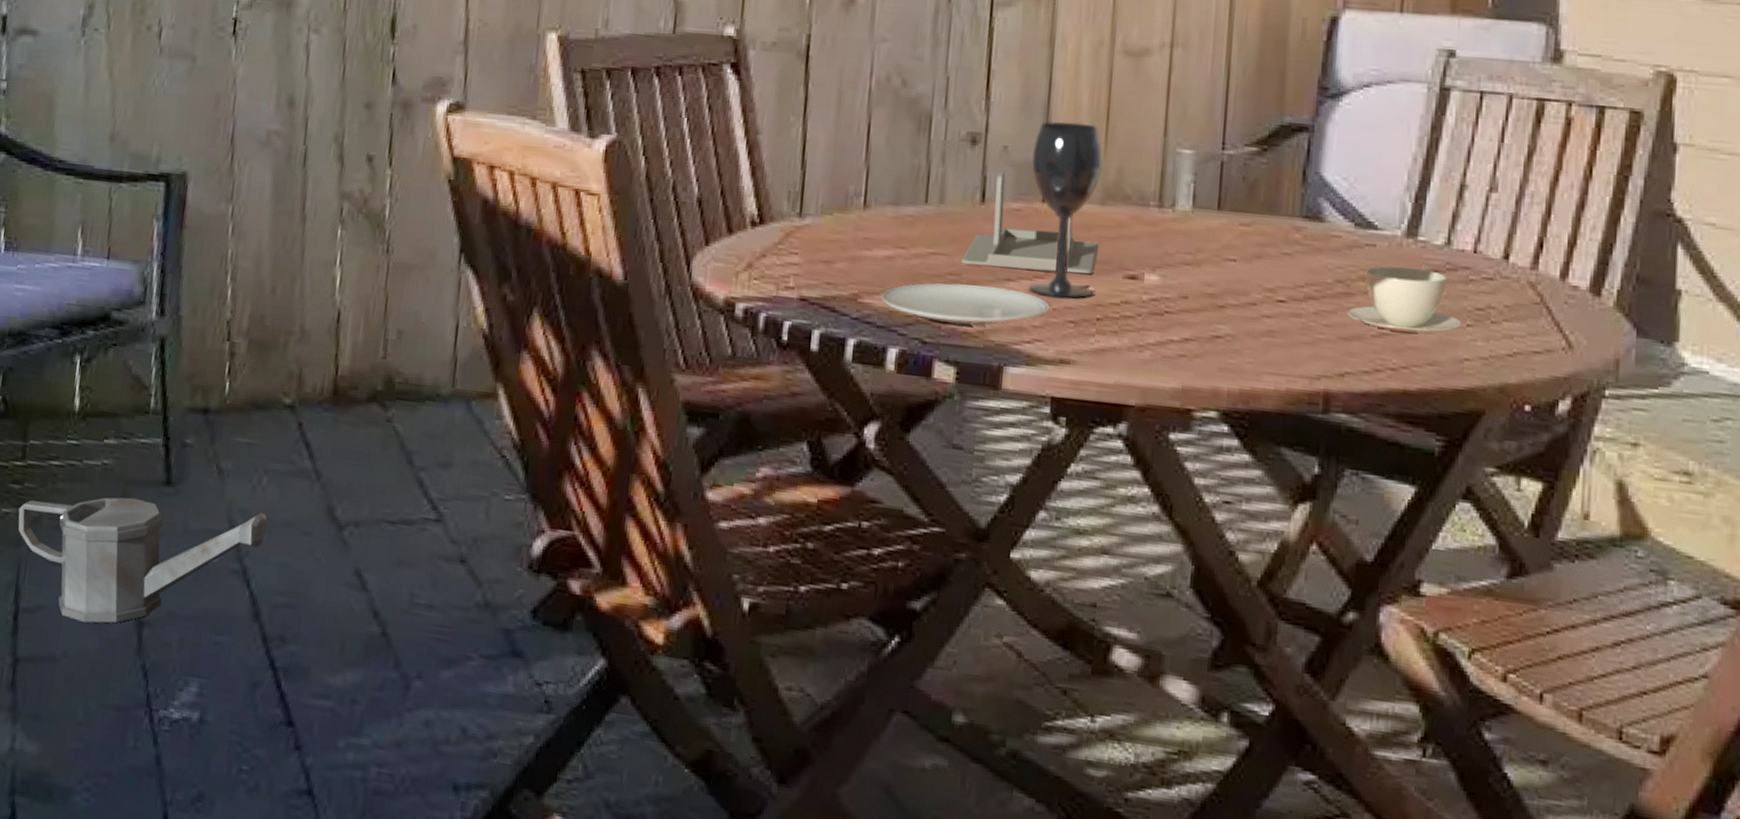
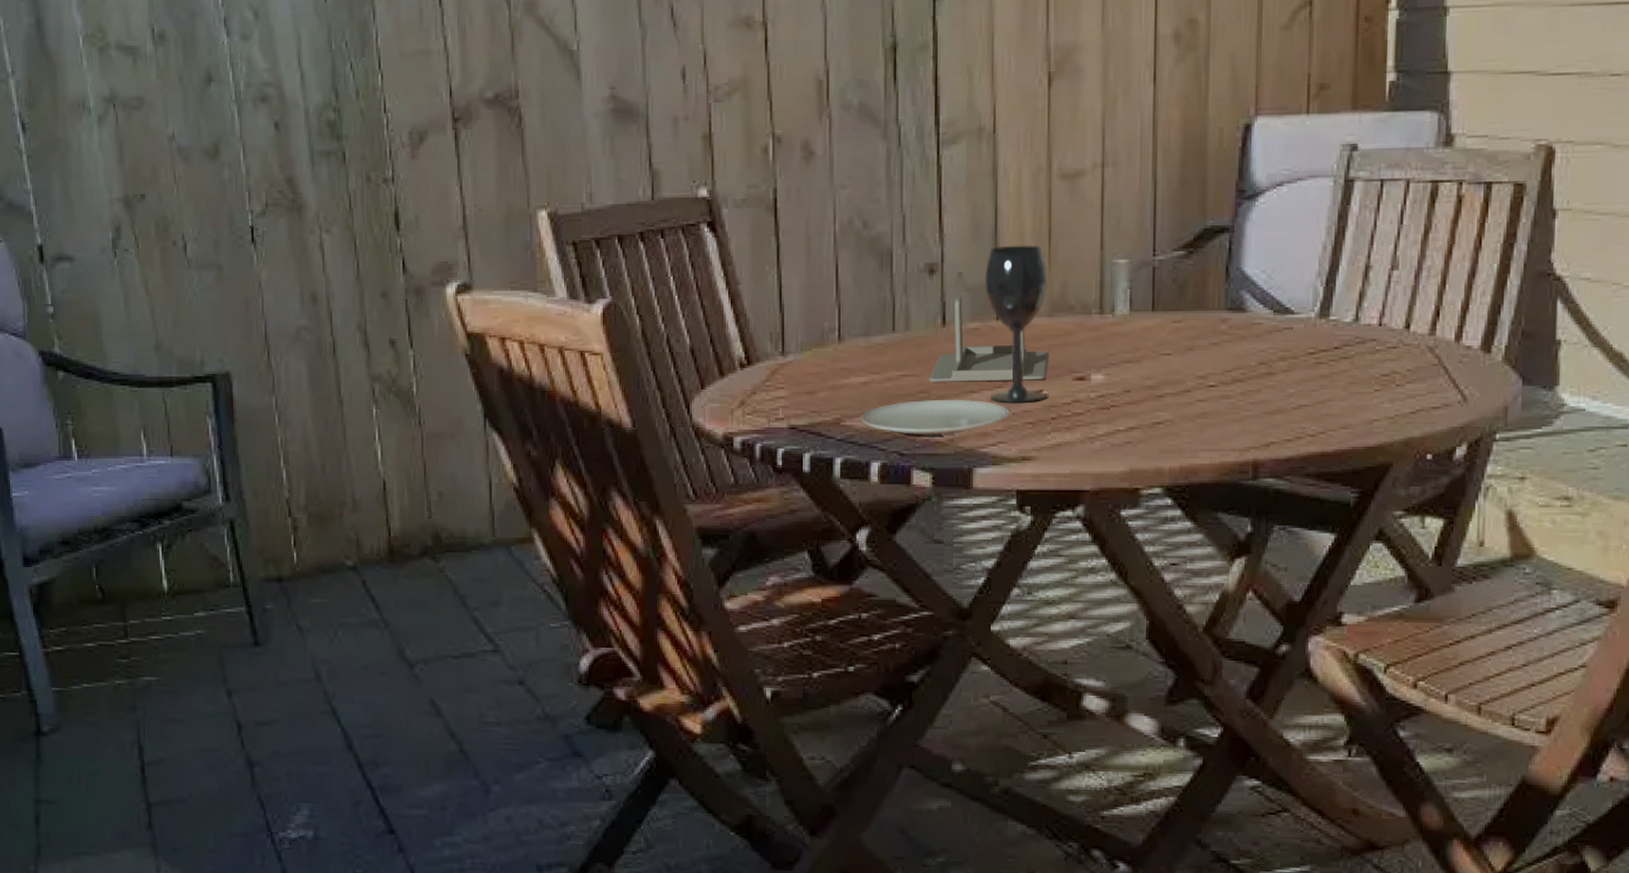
watering can: present [18,497,267,624] -> none [129,660,349,769]
teacup: present [1347,266,1462,334] -> none [1270,345,1370,402]

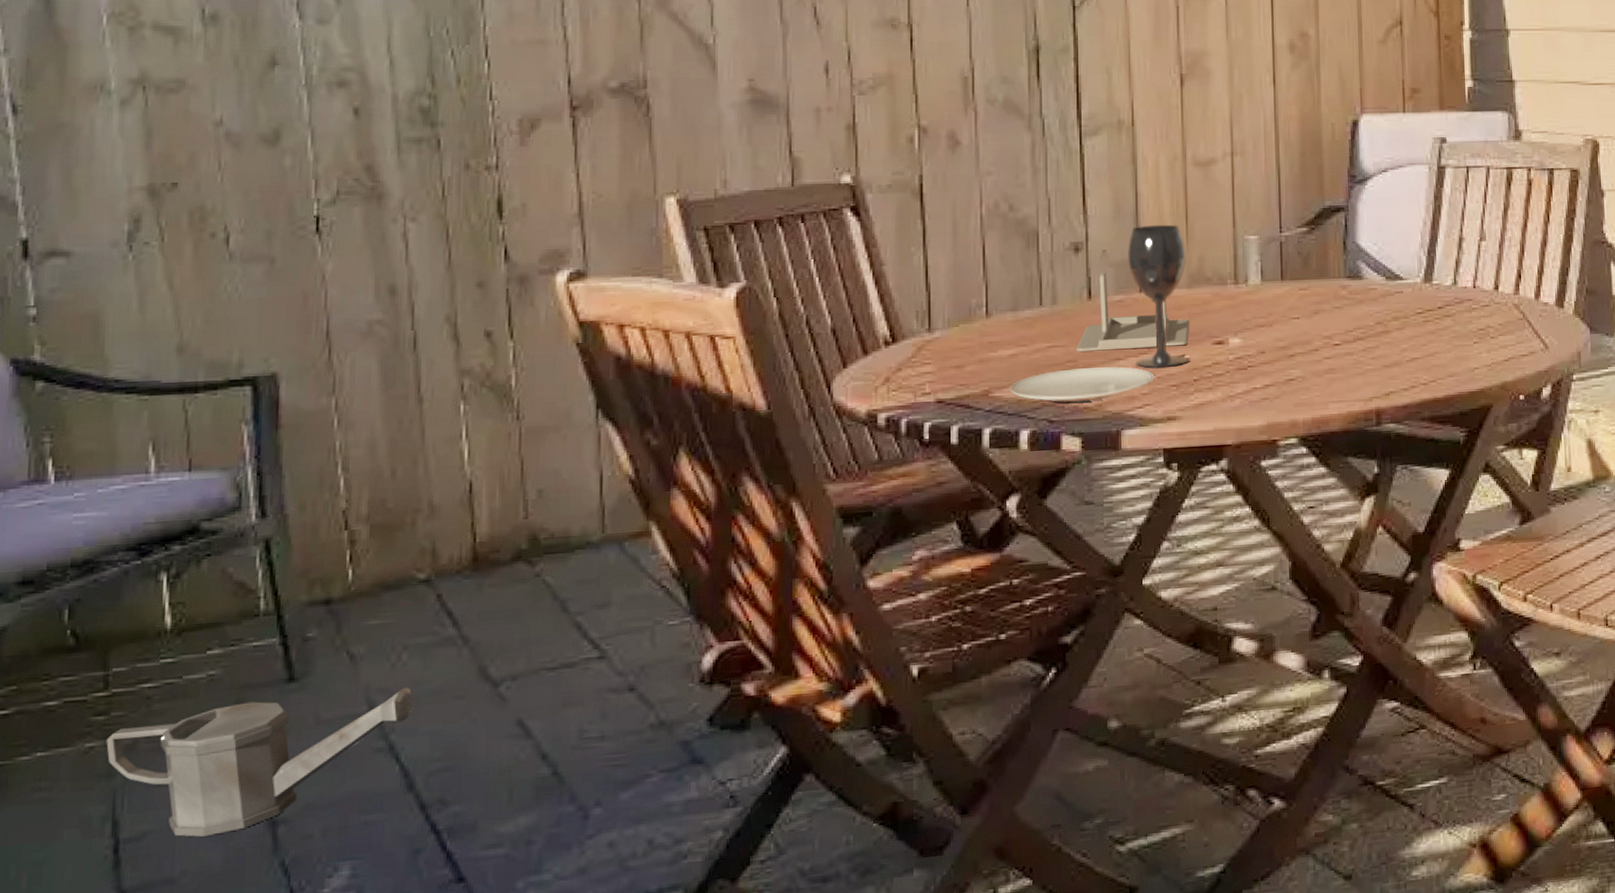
watering can: none [129,660,349,769] -> present [106,687,413,838]

